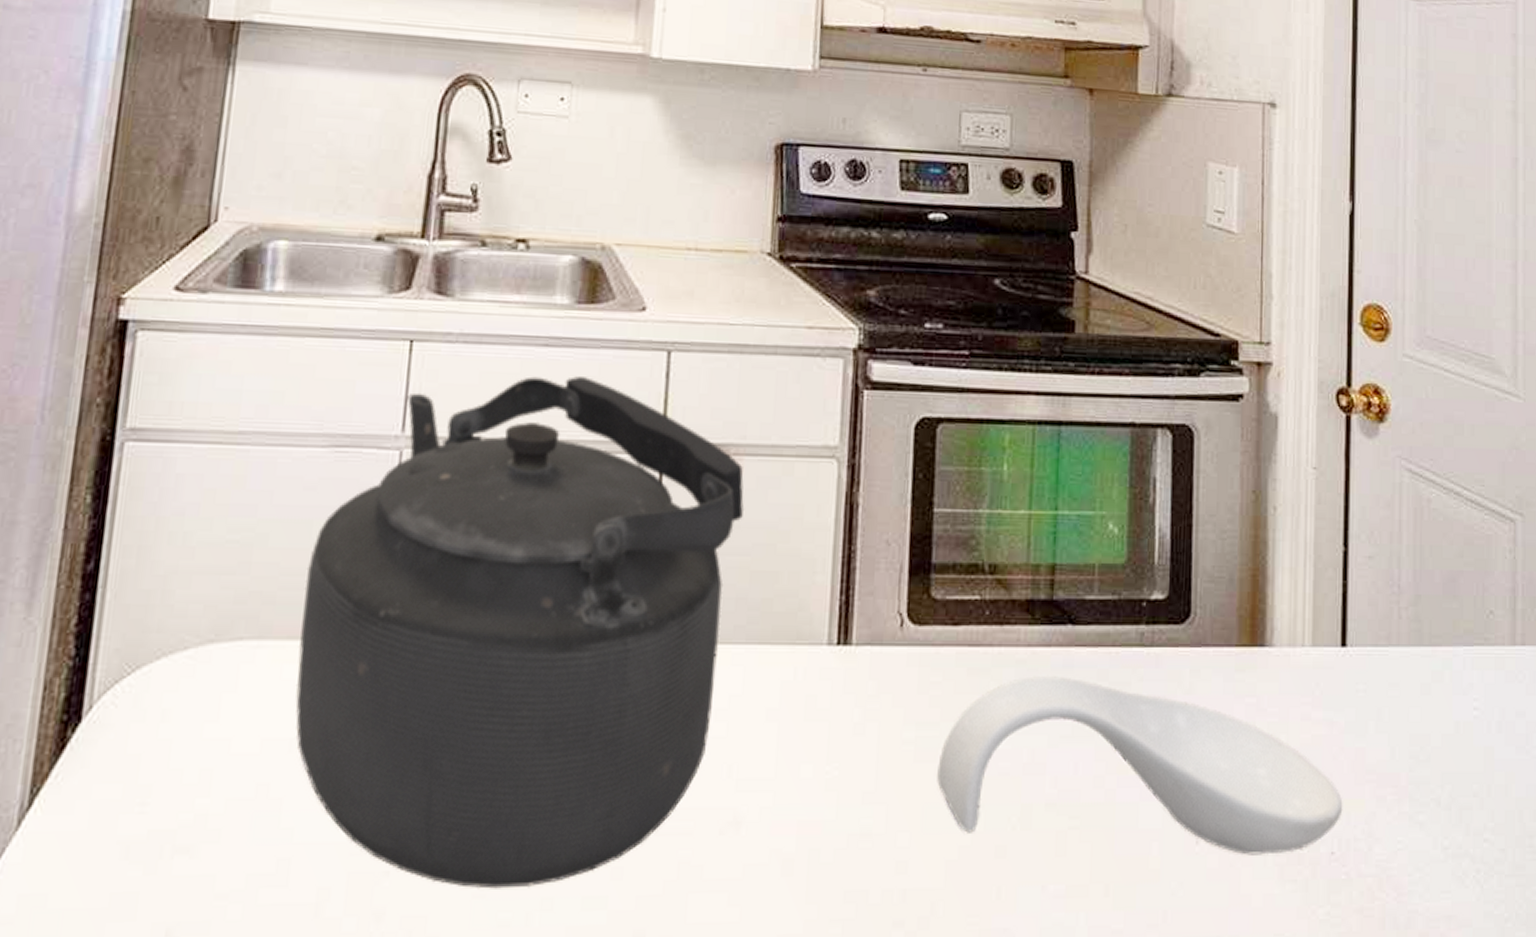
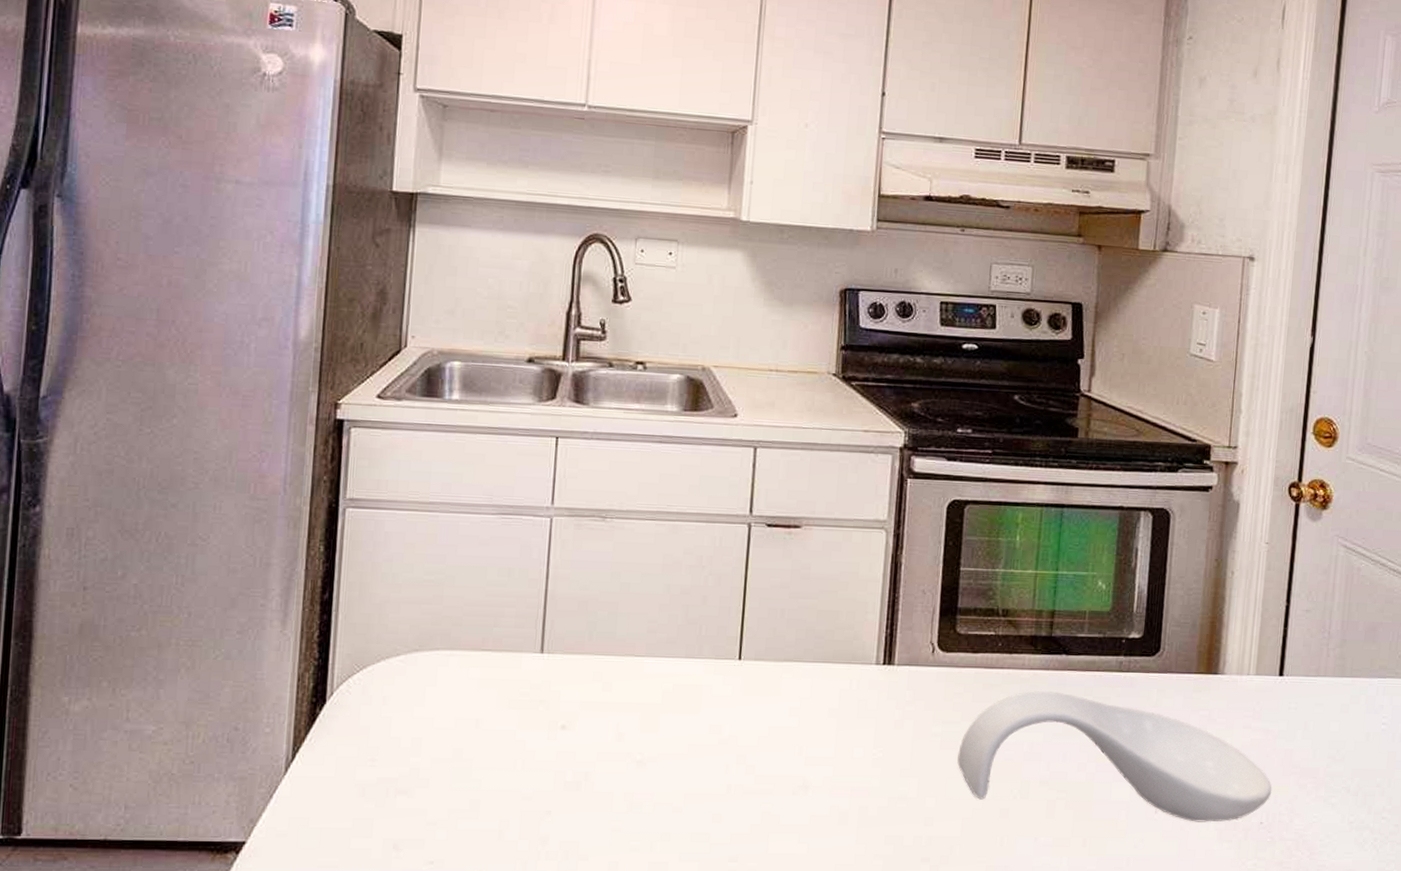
kettle: present [295,376,745,889] -> none [479,465,813,826]

